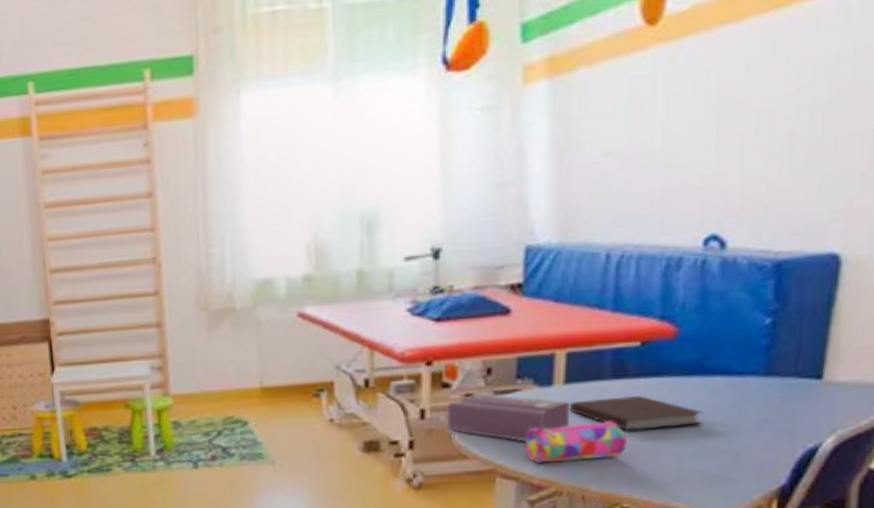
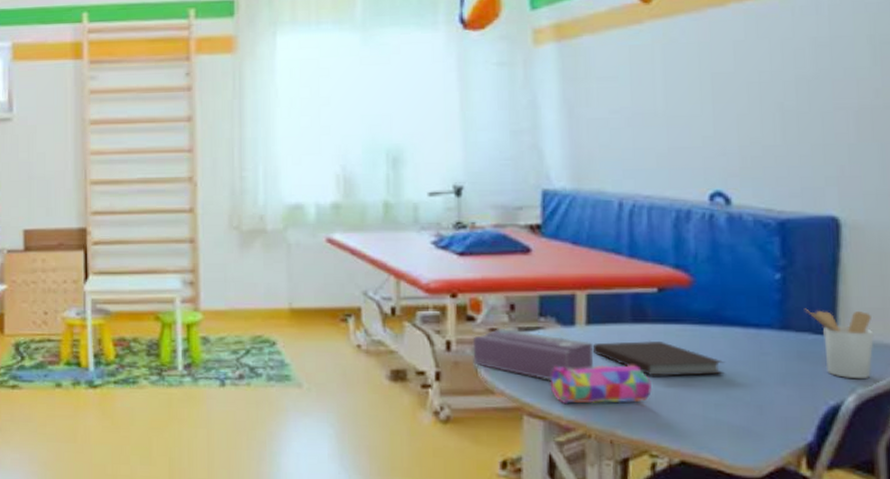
utensil holder: none [793,352,862,420] -> present [805,308,874,378]

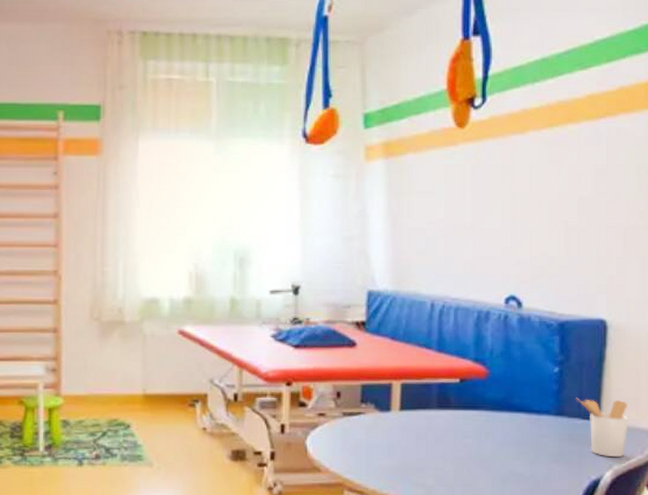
tissue box: present [472,329,594,381] -> none [303,414,405,460]
pencil case: present [550,365,653,405] -> none [367,445,452,481]
notebook: present [592,340,725,377] -> none [404,424,511,456]

